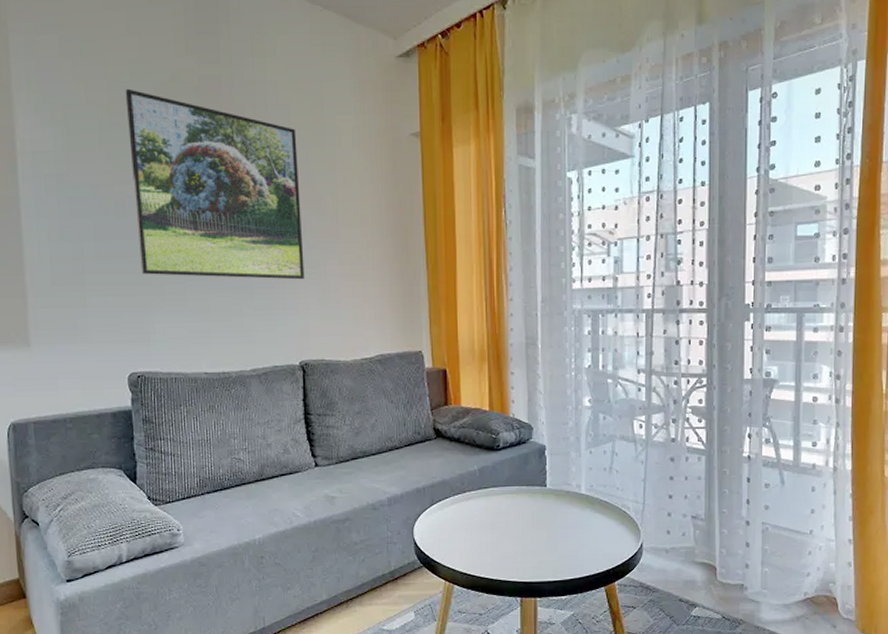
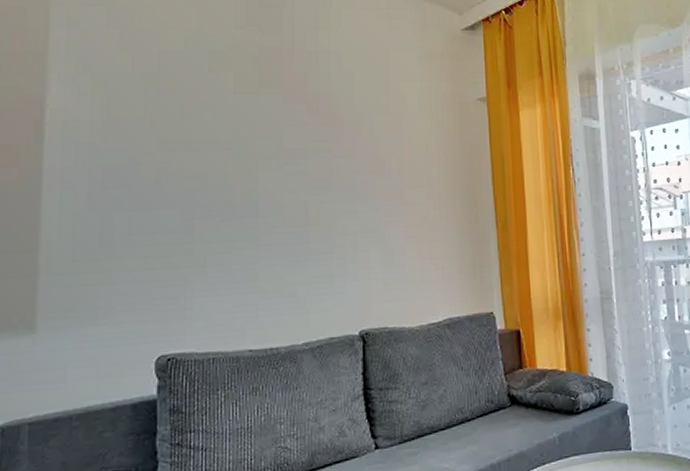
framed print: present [125,88,305,280] -> none [177,58,367,246]

